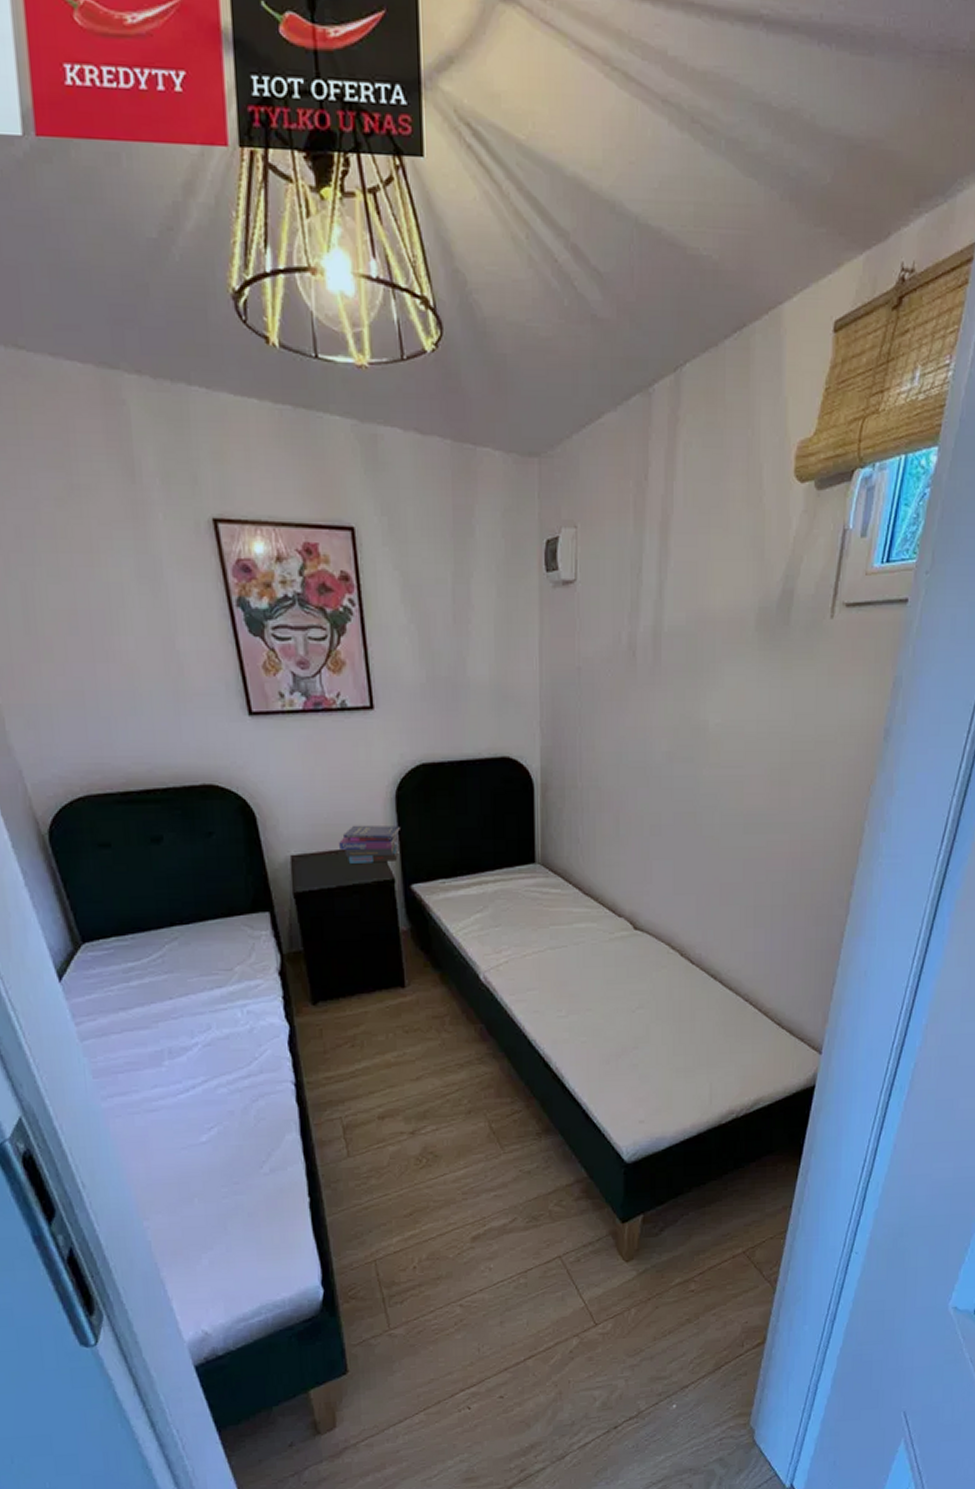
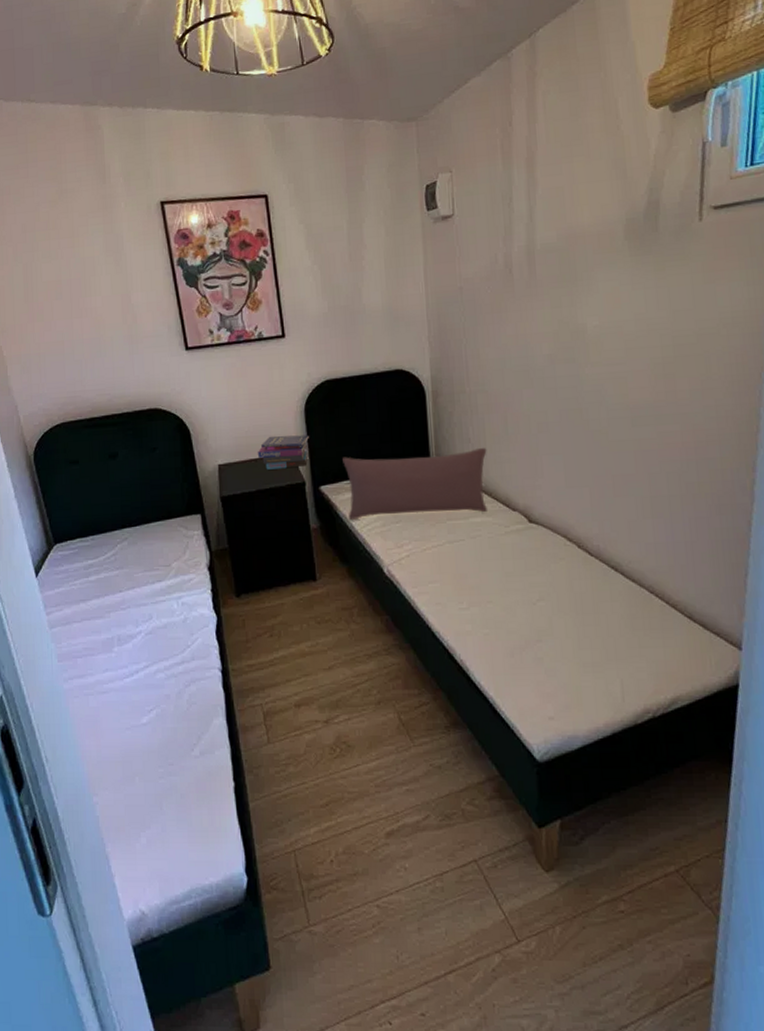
pillow: none [438,850,596,922] -> present [342,448,487,520]

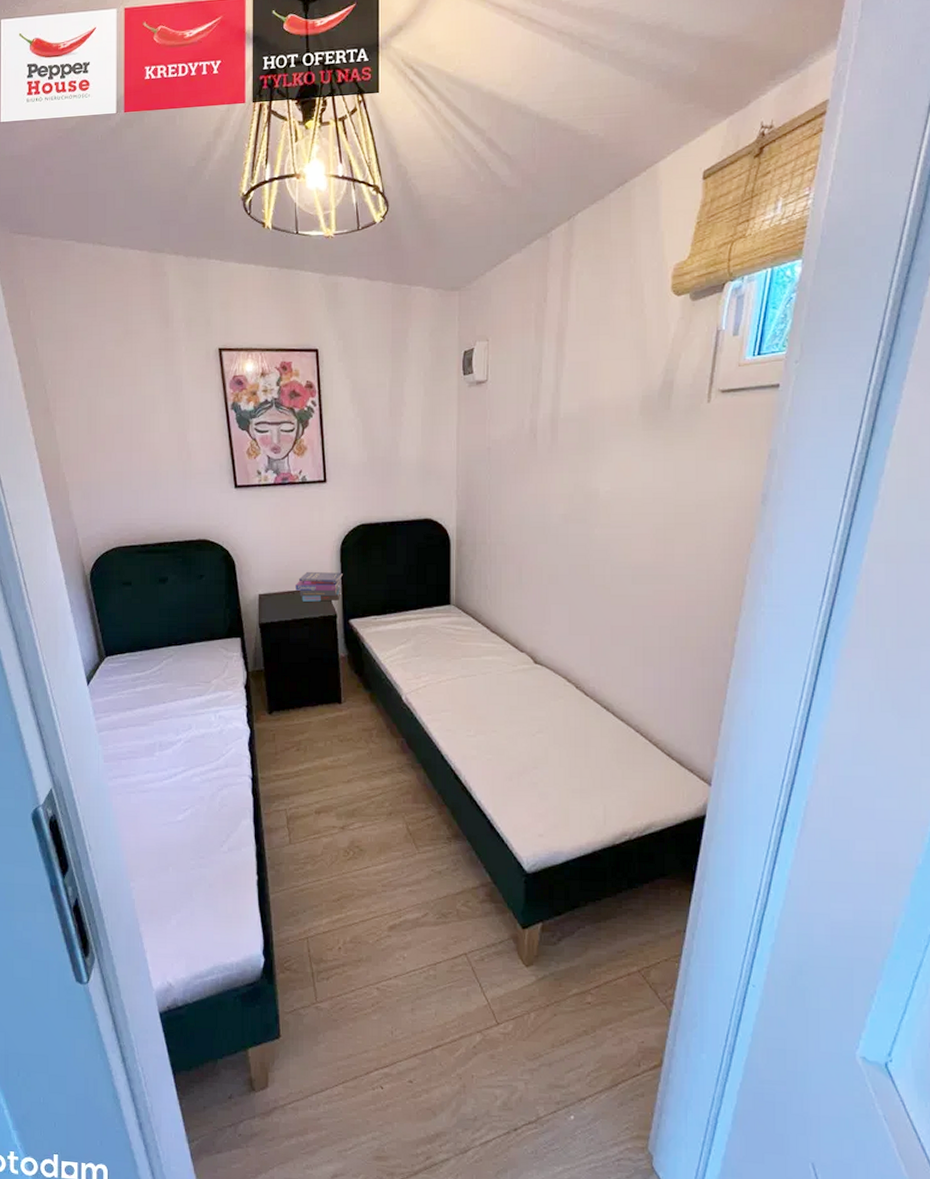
pillow: present [342,448,487,520] -> none [372,594,502,652]

